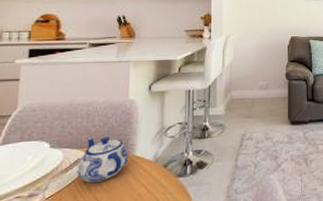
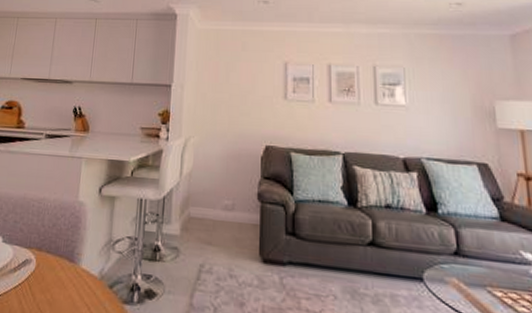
teapot: present [77,137,129,184] -> none [24,237,75,291]

